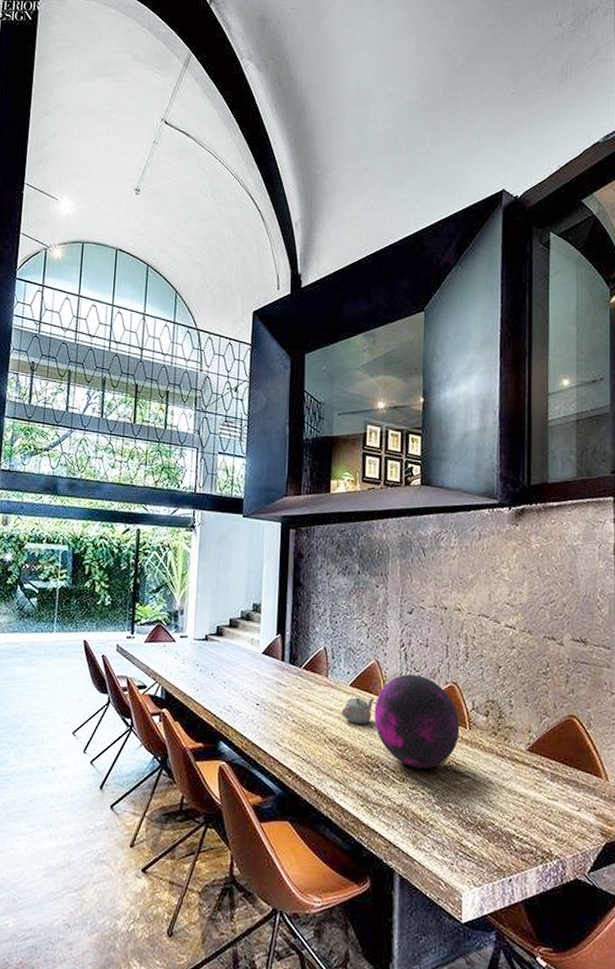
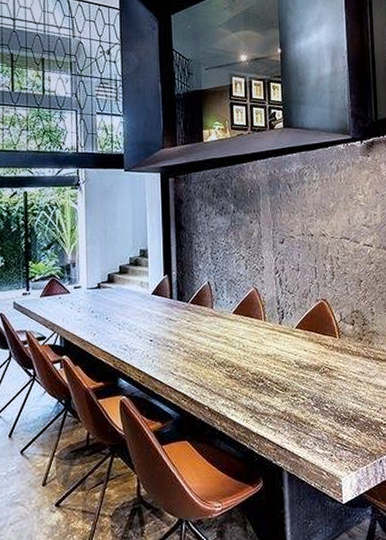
teapot: present [342,697,374,725] -> none [227,322,256,347]
decorative orb: present [374,674,460,769] -> none [256,296,331,378]

